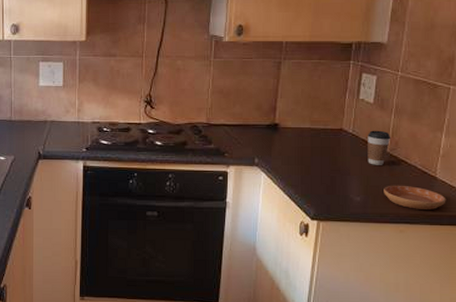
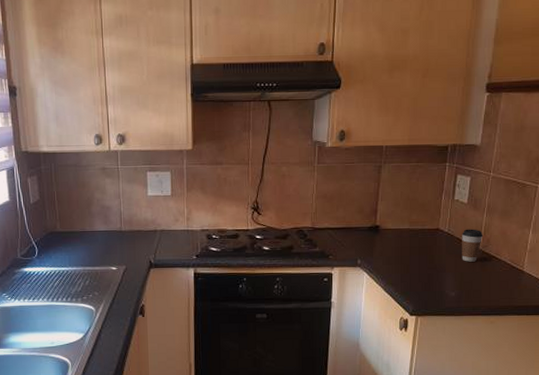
saucer: present [384,185,446,209] -> none [476,279,532,302]

